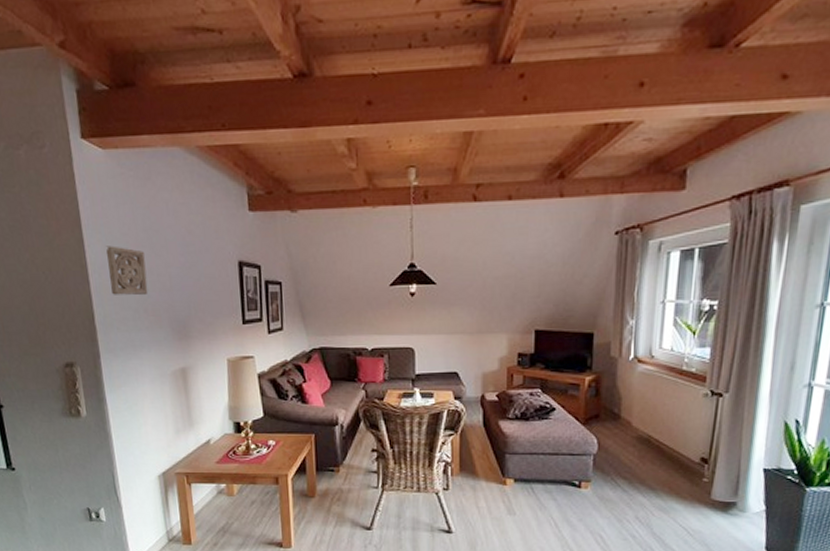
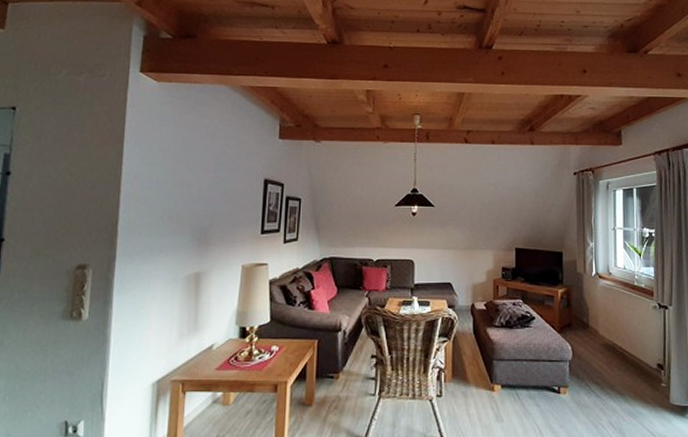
wall ornament: present [105,245,148,296] -> none [141,160,178,205]

